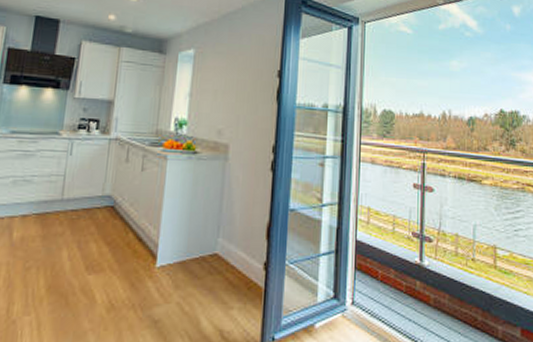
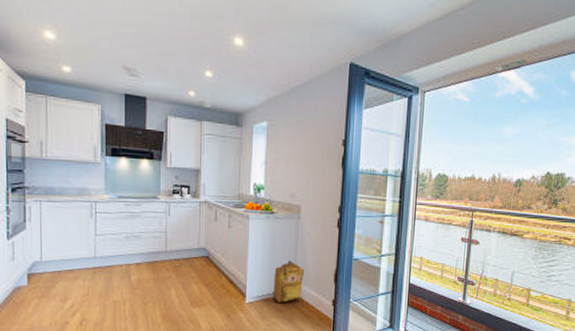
backpack: none [189,211,231,266] -> present [272,260,305,302]

